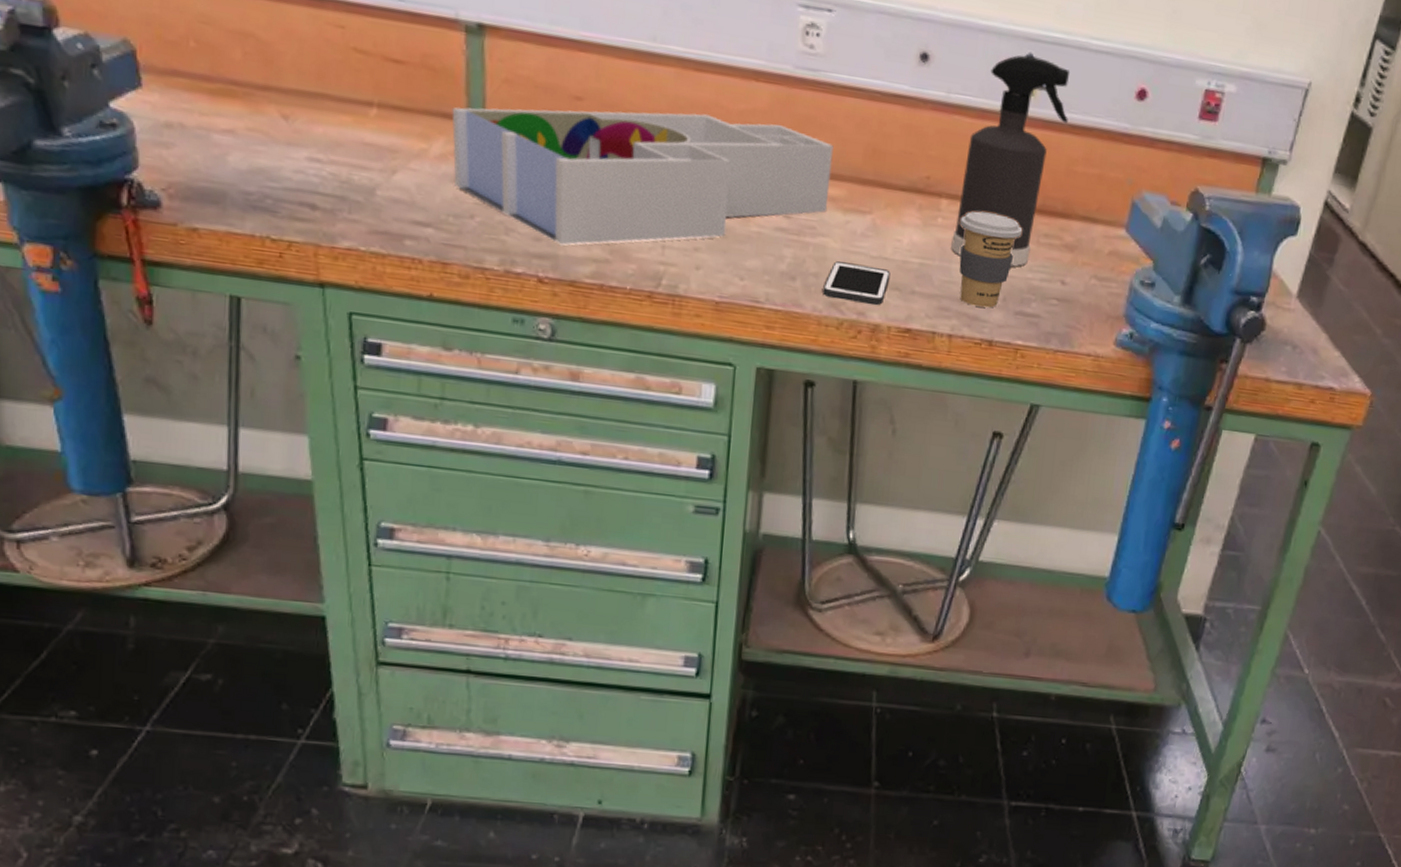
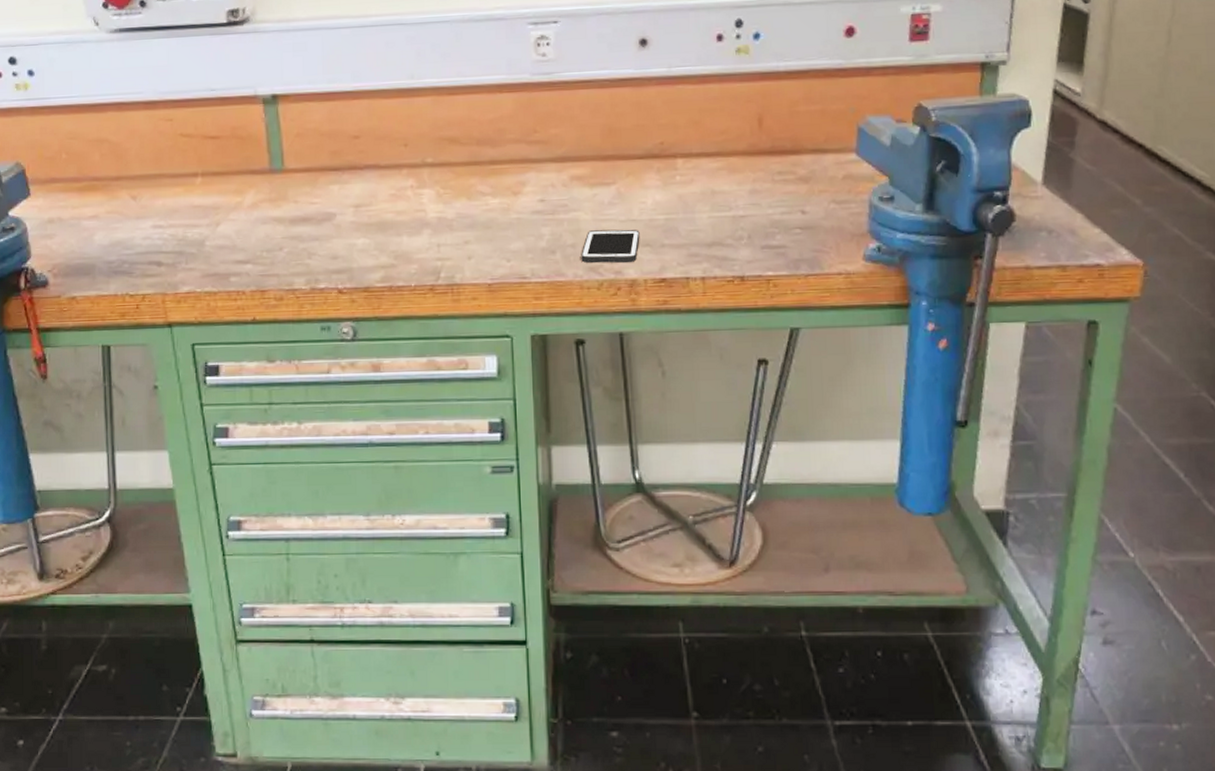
desk organizer: present [452,107,834,245] -> none [258,124,576,259]
spray bottle: present [951,55,1071,267] -> none [691,20,784,206]
coffee cup: present [959,211,1023,308] -> none [697,162,757,248]

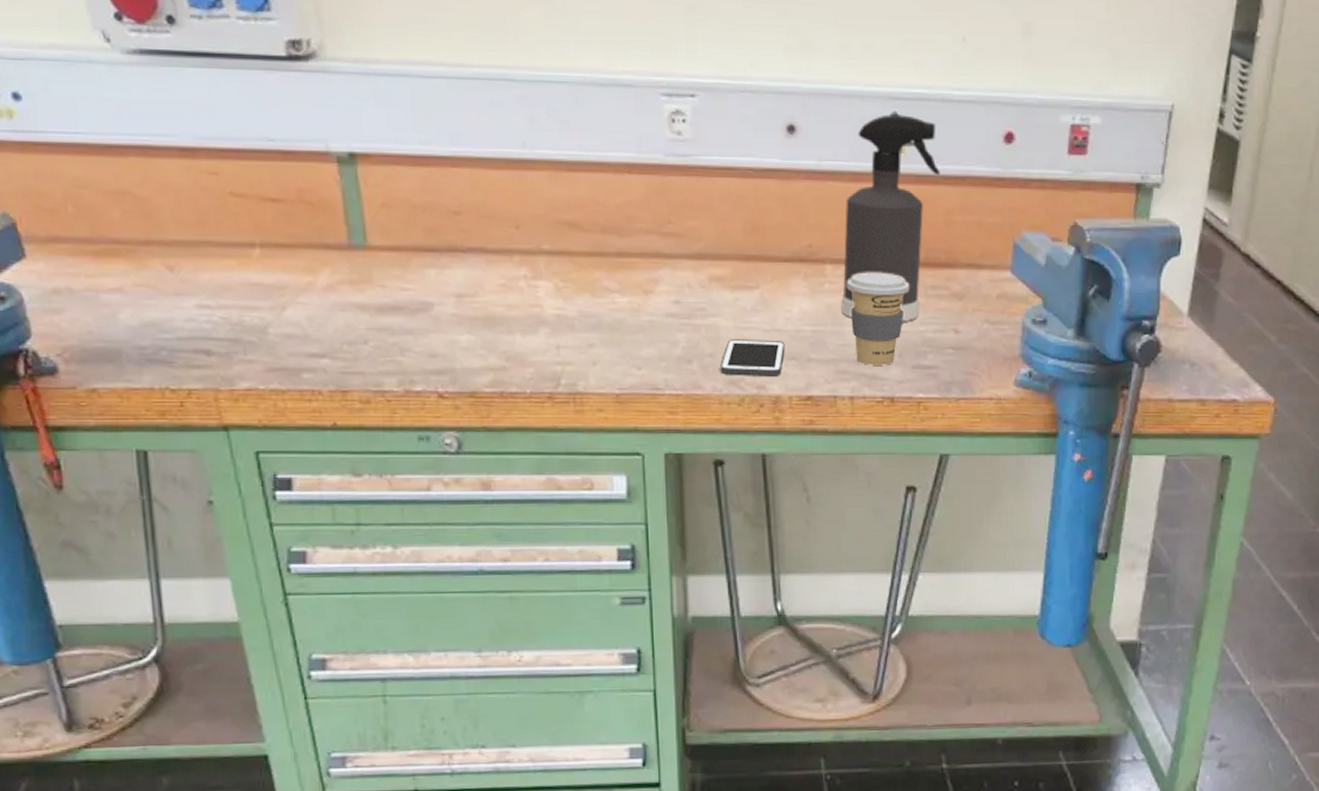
spray bottle: none [691,20,784,206] -> present [841,114,940,322]
coffee cup: none [697,162,757,248] -> present [847,272,910,365]

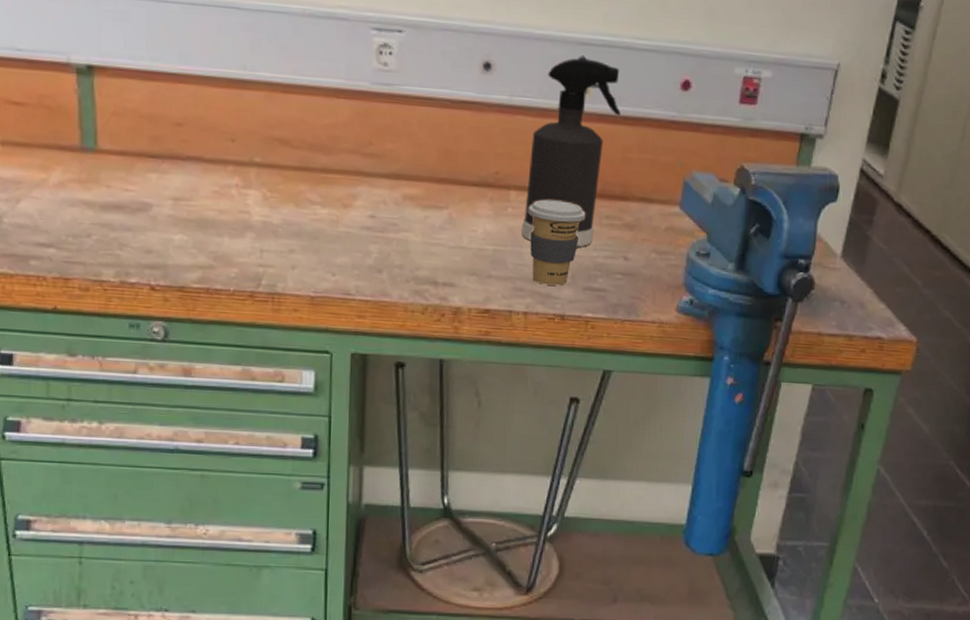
cell phone: present [720,339,785,378] -> none [407,253,468,291]

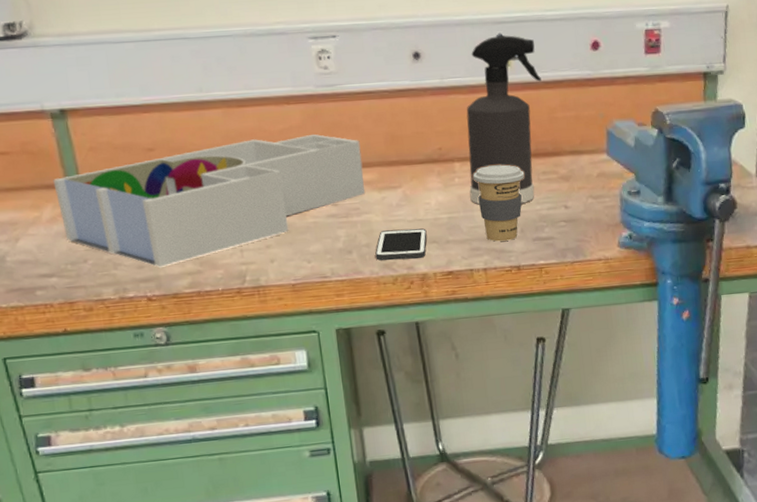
desk organizer: none [67,130,410,255] -> present [53,134,365,267]
cell phone: none [407,253,468,291] -> present [375,228,427,261]

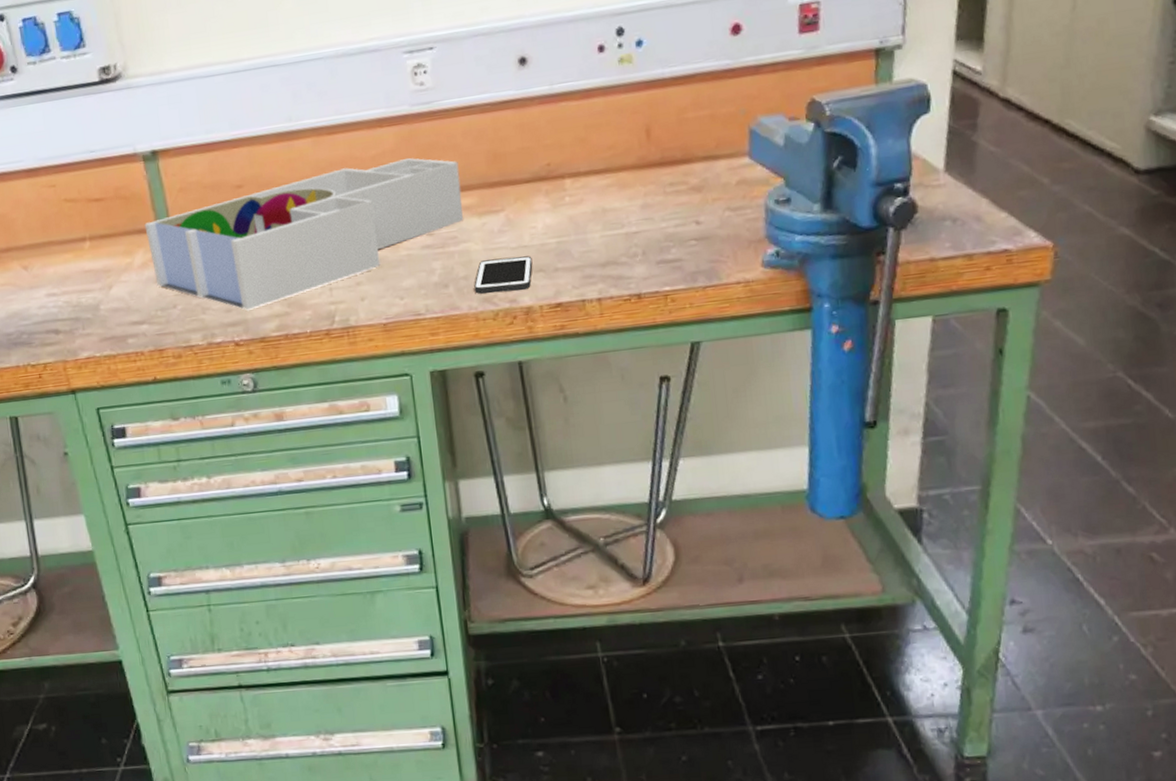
spray bottle: present [466,35,542,204] -> none [579,27,669,225]
coffee cup: present [473,164,525,242] -> none [587,177,648,267]

